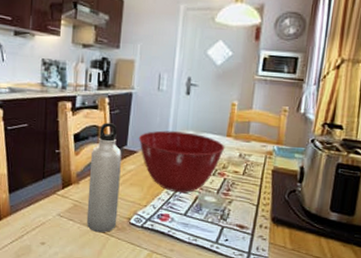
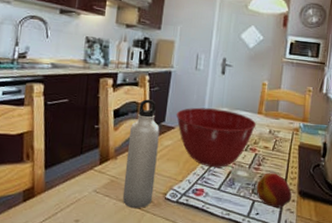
fruit: none [225,198,264,235] -> present [256,172,292,208]

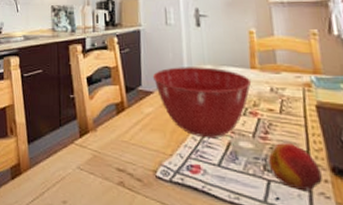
water bottle: present [122,99,160,209] -> none [106,63,142,189]

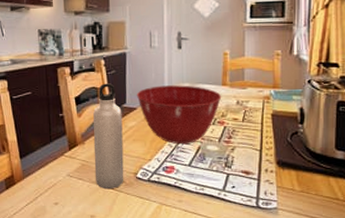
water bottle: none [106,63,142,189] -> present [93,83,124,190]
fruit: present [267,142,322,192] -> none [229,144,269,180]

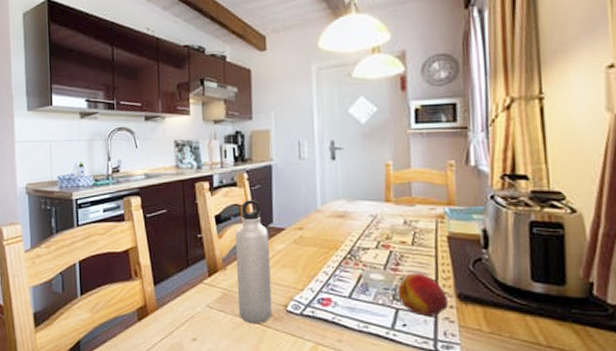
mixing bowl: present [136,85,222,144] -> none [284,201,386,271]
fruit: none [229,144,269,180] -> present [397,272,448,317]

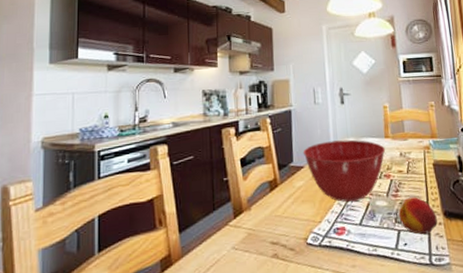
water bottle: present [236,200,273,324] -> none [260,142,294,261]
mixing bowl: none [284,201,386,271] -> present [303,139,386,202]

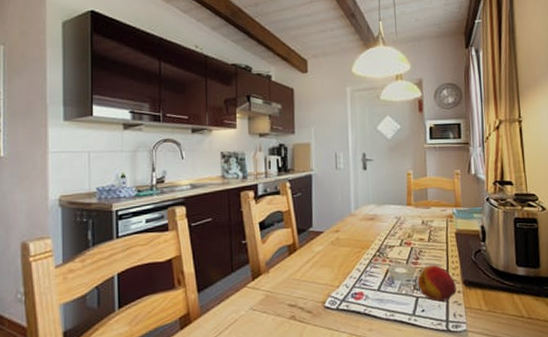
mixing bowl: present [303,139,386,202] -> none [322,206,408,268]

